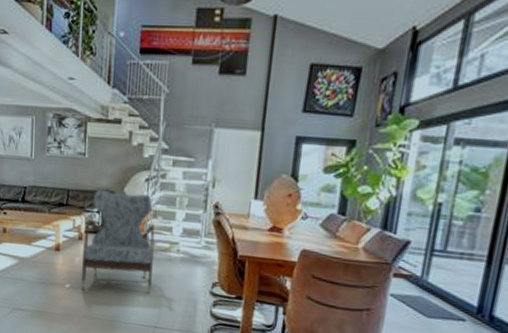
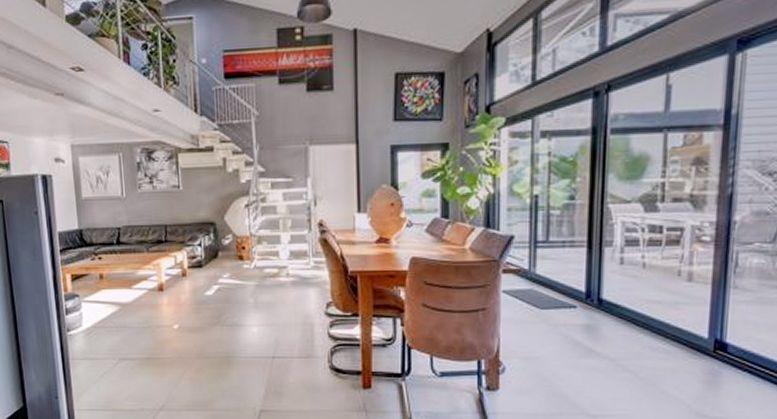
armchair: present [81,189,156,294] -> none [187,220,264,329]

